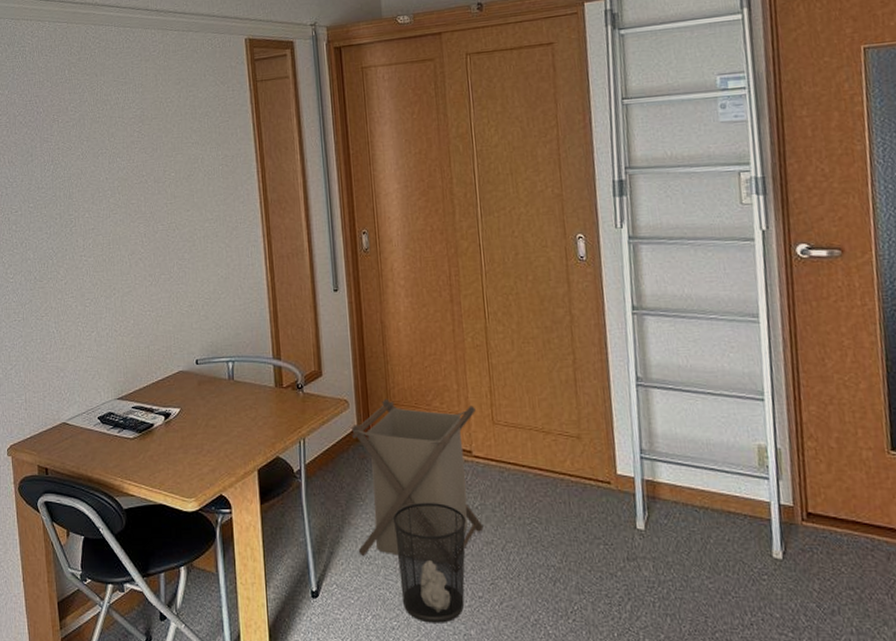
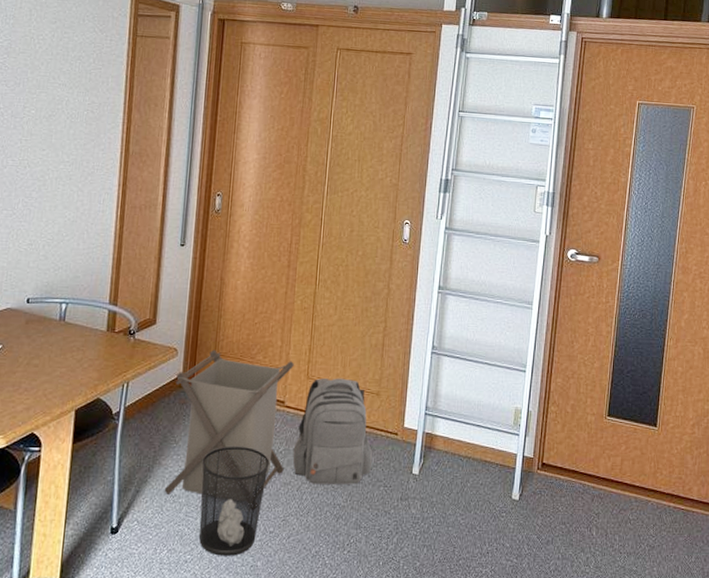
backpack: none [490,421,585,543] -> present [292,378,373,484]

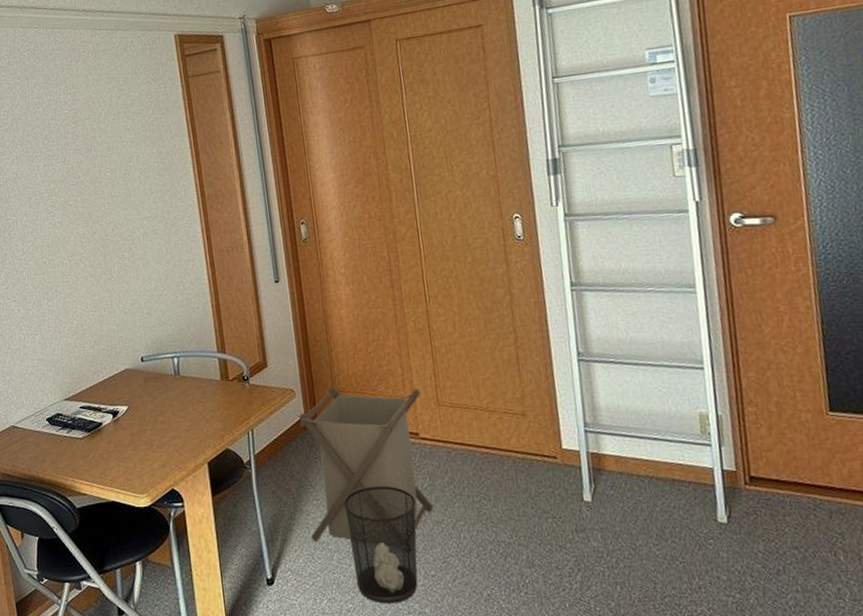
backpack: present [292,378,373,484] -> none [438,401,533,521]

